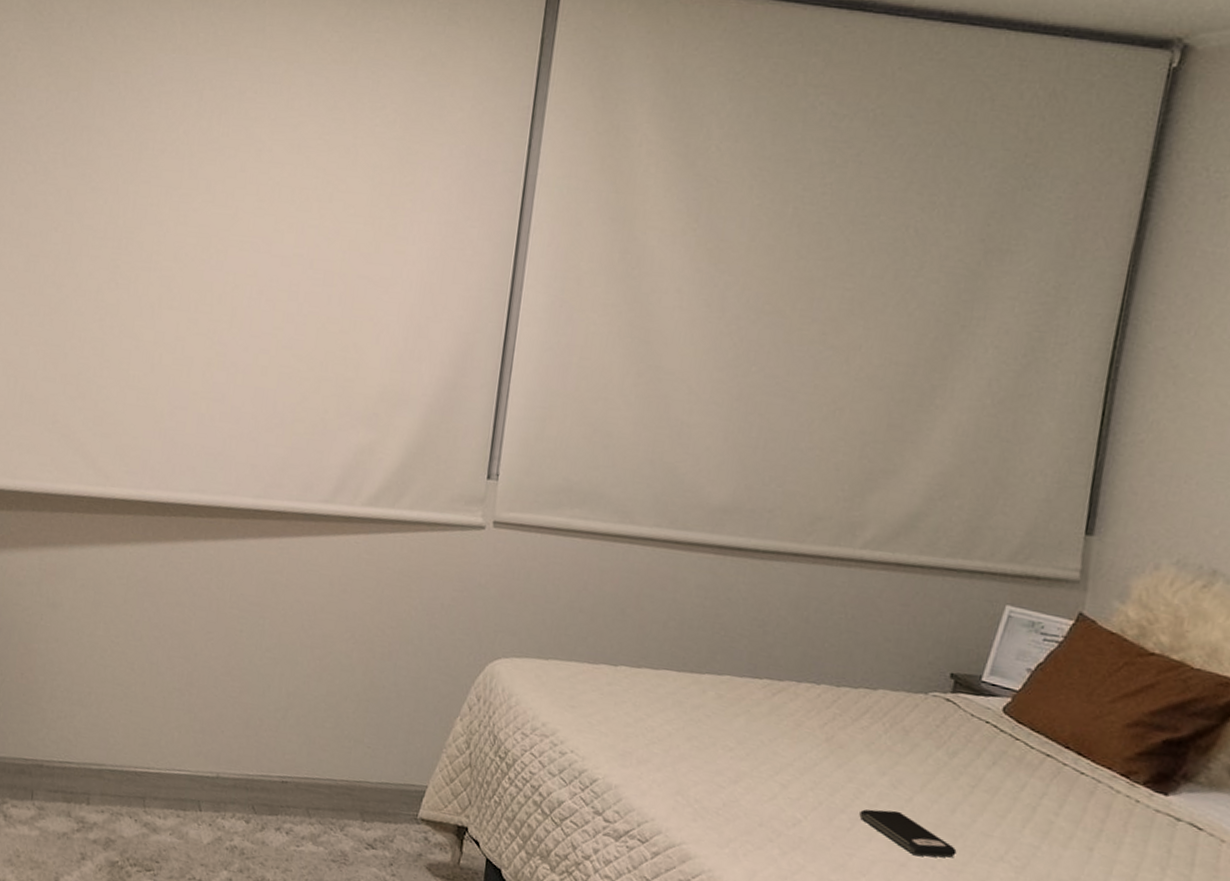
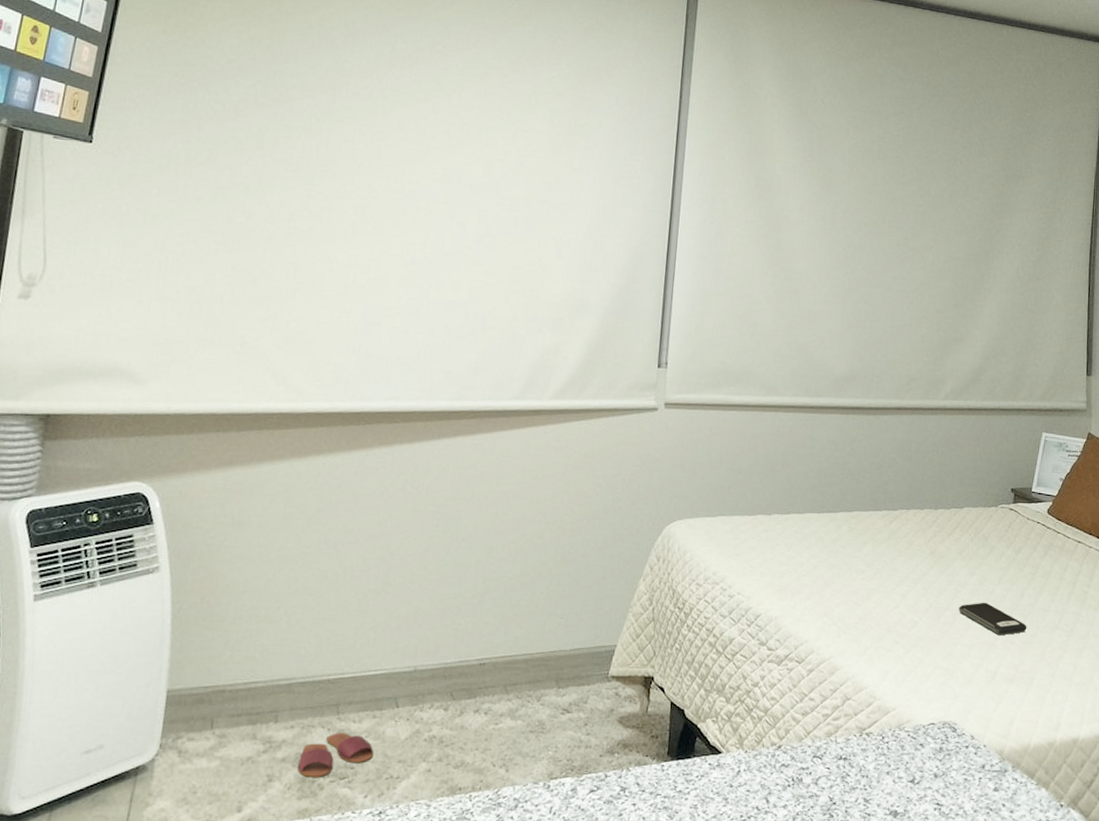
slippers: none [107,825,178,865] -> present [297,733,374,777]

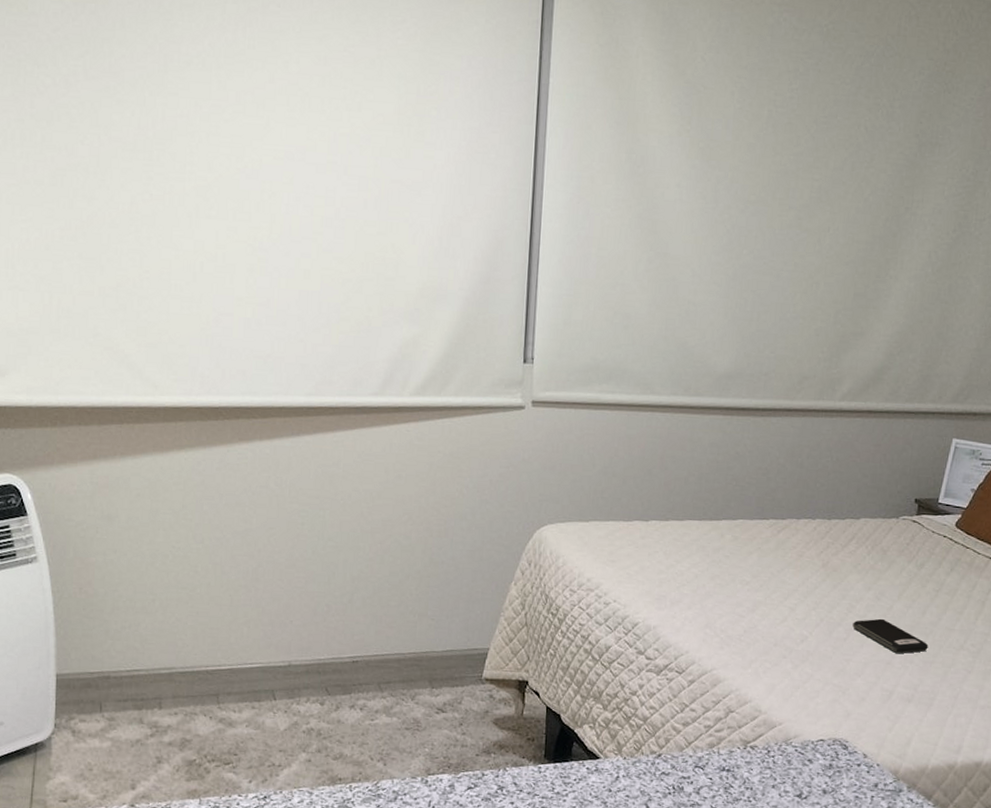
slippers: present [297,733,374,777] -> none [183,721,255,762]

